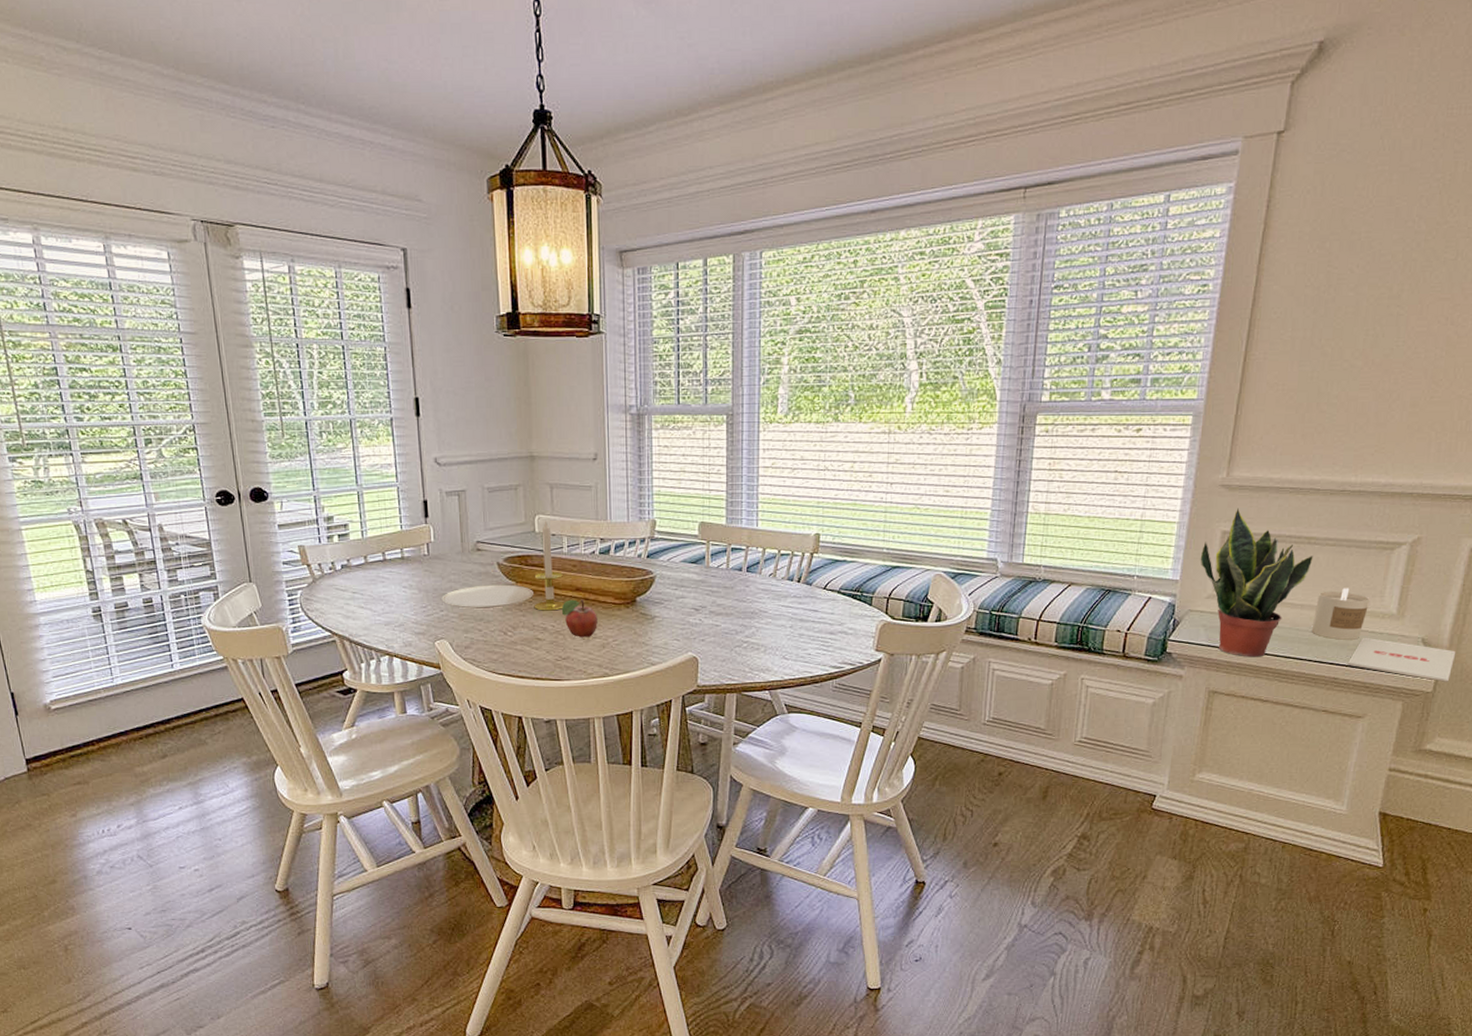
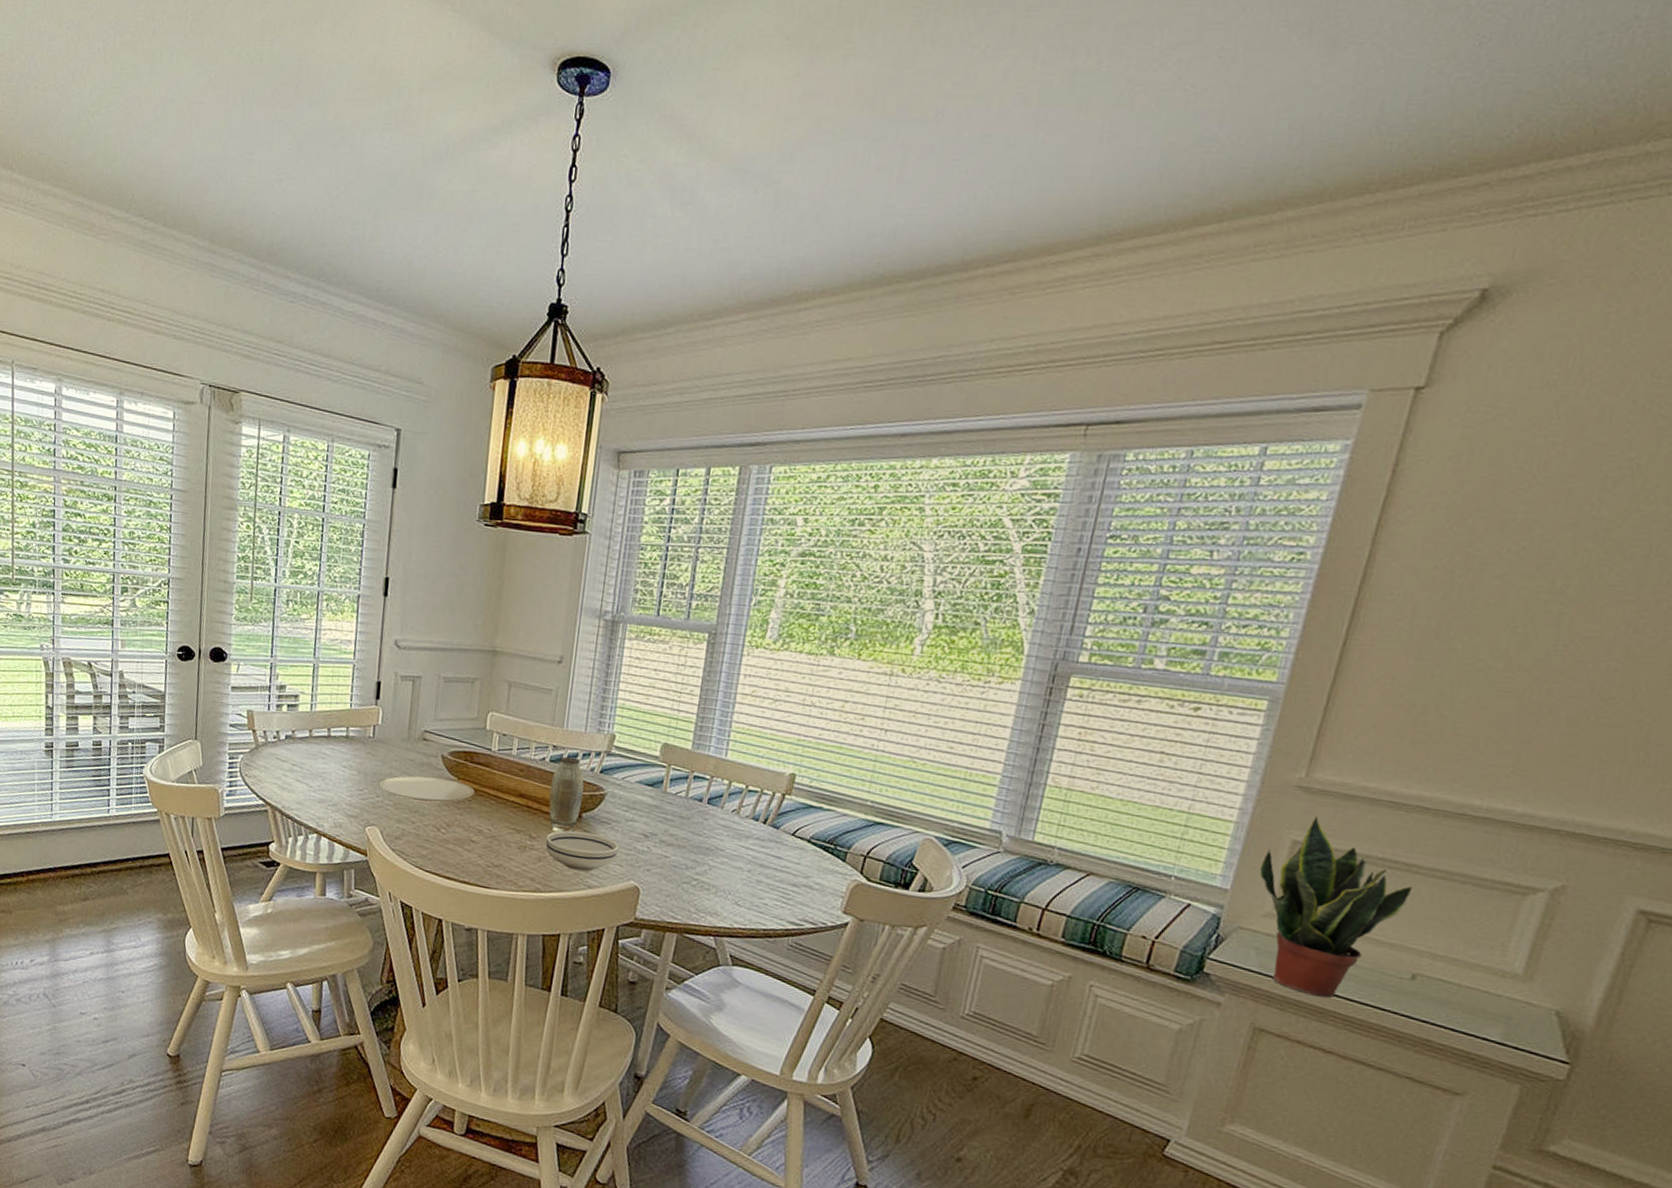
candle: present [534,519,565,611] -> none [472,718,508,814]
fruit: present [561,599,598,637] -> none [500,804,538,848]
vase: none [603,547,634,618] -> present [548,756,584,833]
bowl: none [606,614,674,651] -> present [545,830,620,872]
candle: present [1311,588,1370,640] -> none [1400,931,1487,998]
magazine: present [1347,637,1456,682] -> none [1446,996,1605,1072]

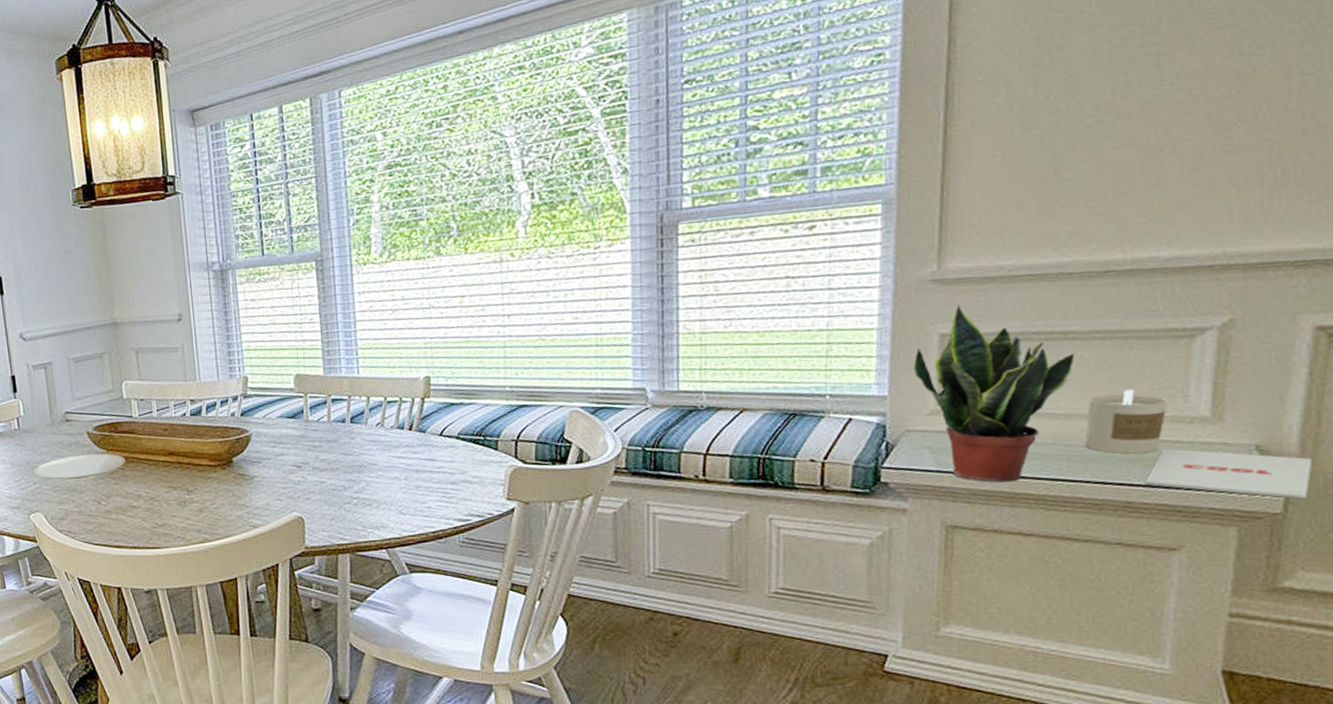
bowl: present [545,830,620,872] -> none [202,474,275,514]
vase: present [548,756,584,833] -> none [196,407,230,481]
candle: none [1400,931,1487,998] -> present [1084,389,1168,455]
magazine: none [1446,996,1605,1072] -> present [1144,448,1313,500]

